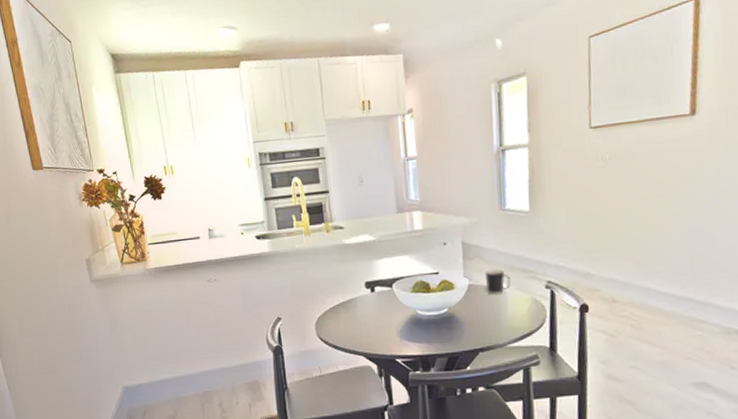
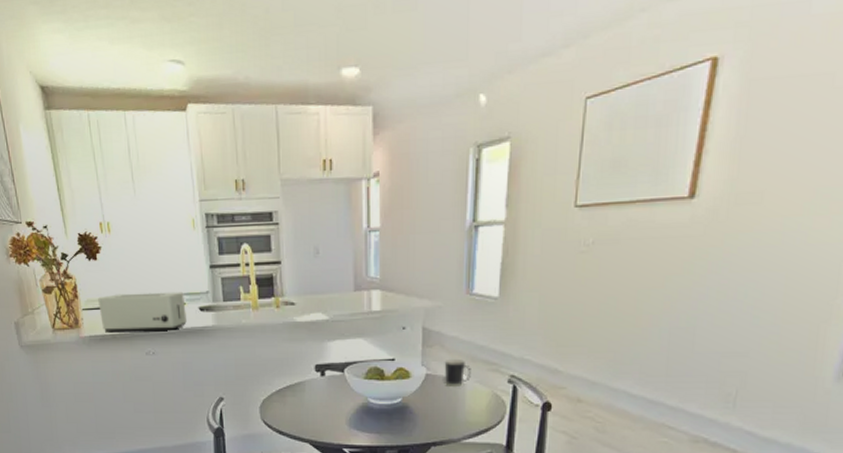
toaster: none [163,223,245,264] -> present [98,292,187,333]

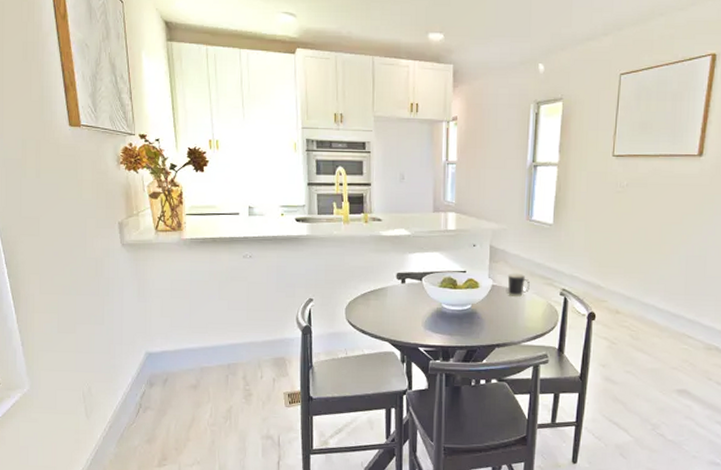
toaster: present [98,292,187,333] -> none [202,202,283,238]

